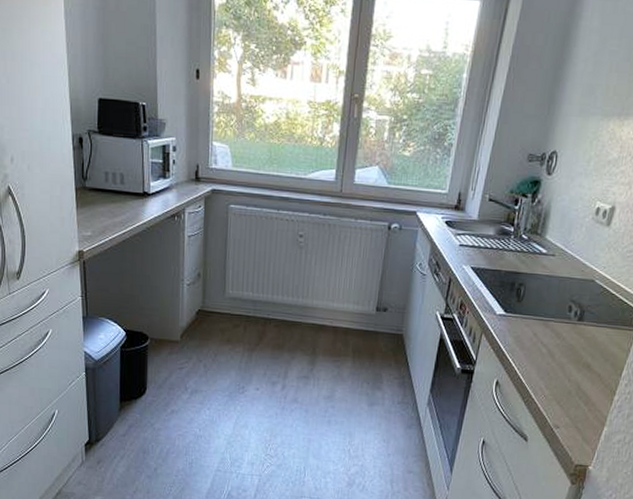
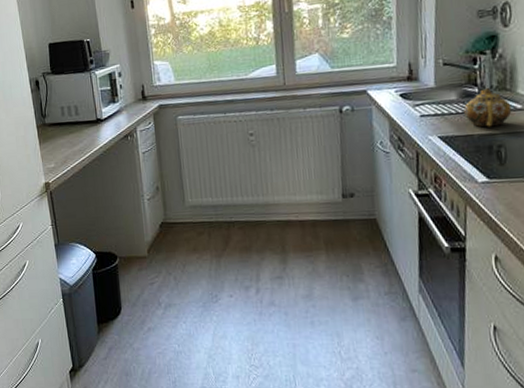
teapot: none [497,228,538,266] -> present [464,87,512,127]

